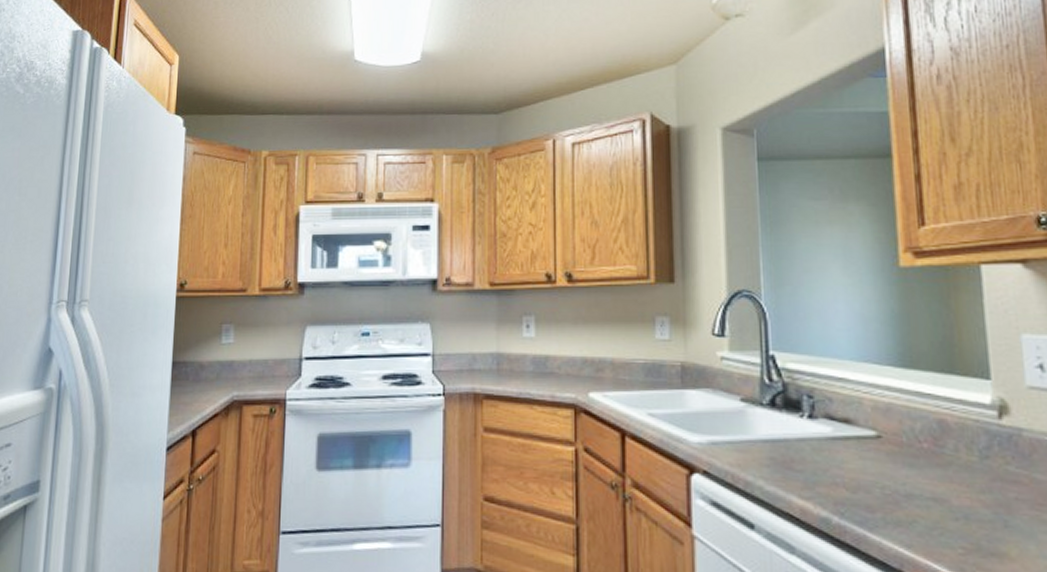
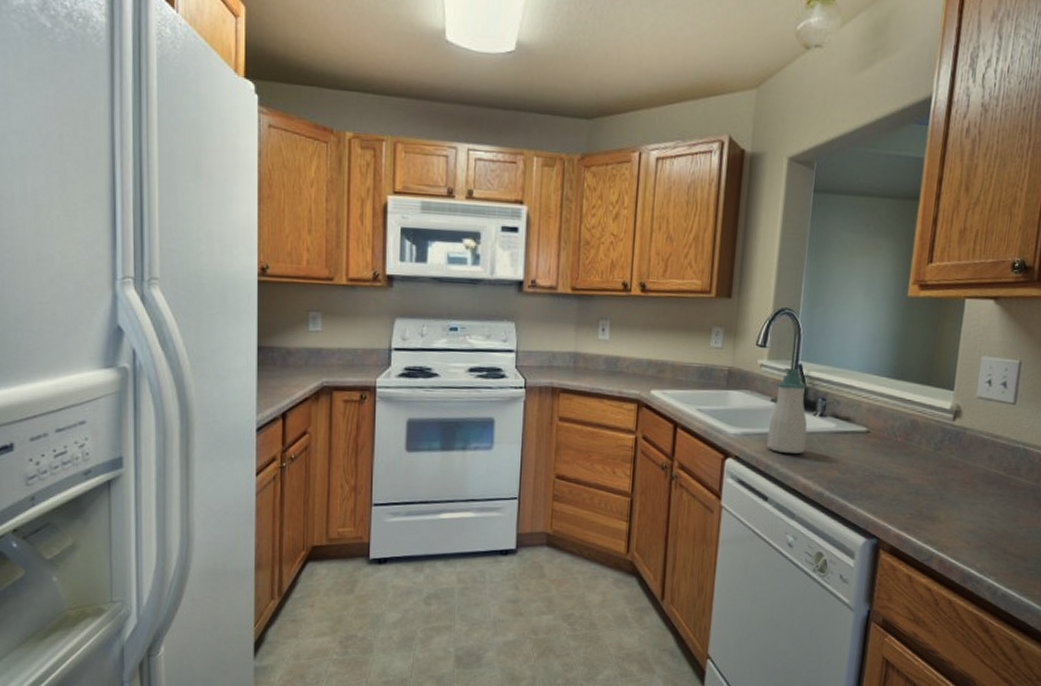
soap bottle: none [741,359,795,467] -> present [766,367,808,454]

